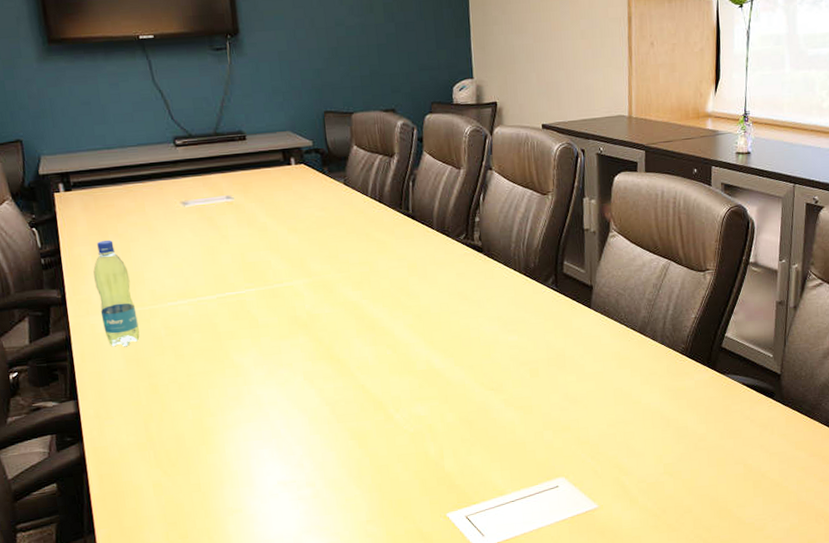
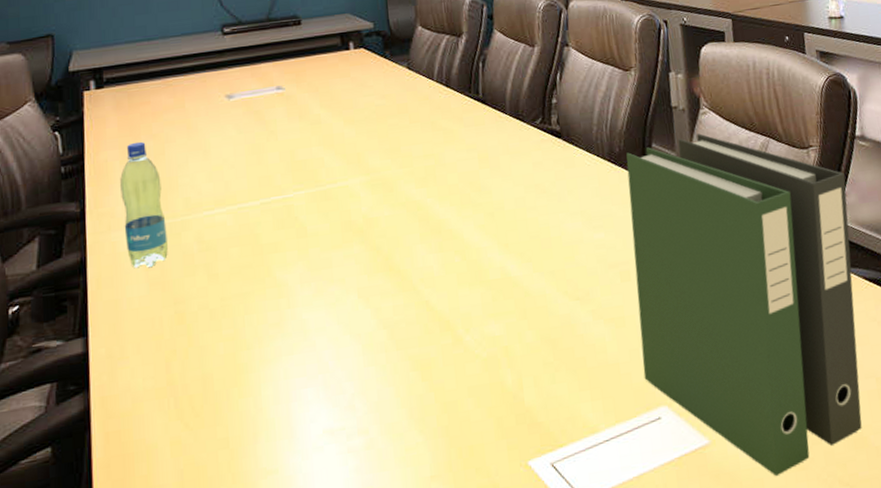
binder: none [540,254,736,535] -> present [626,133,862,476]

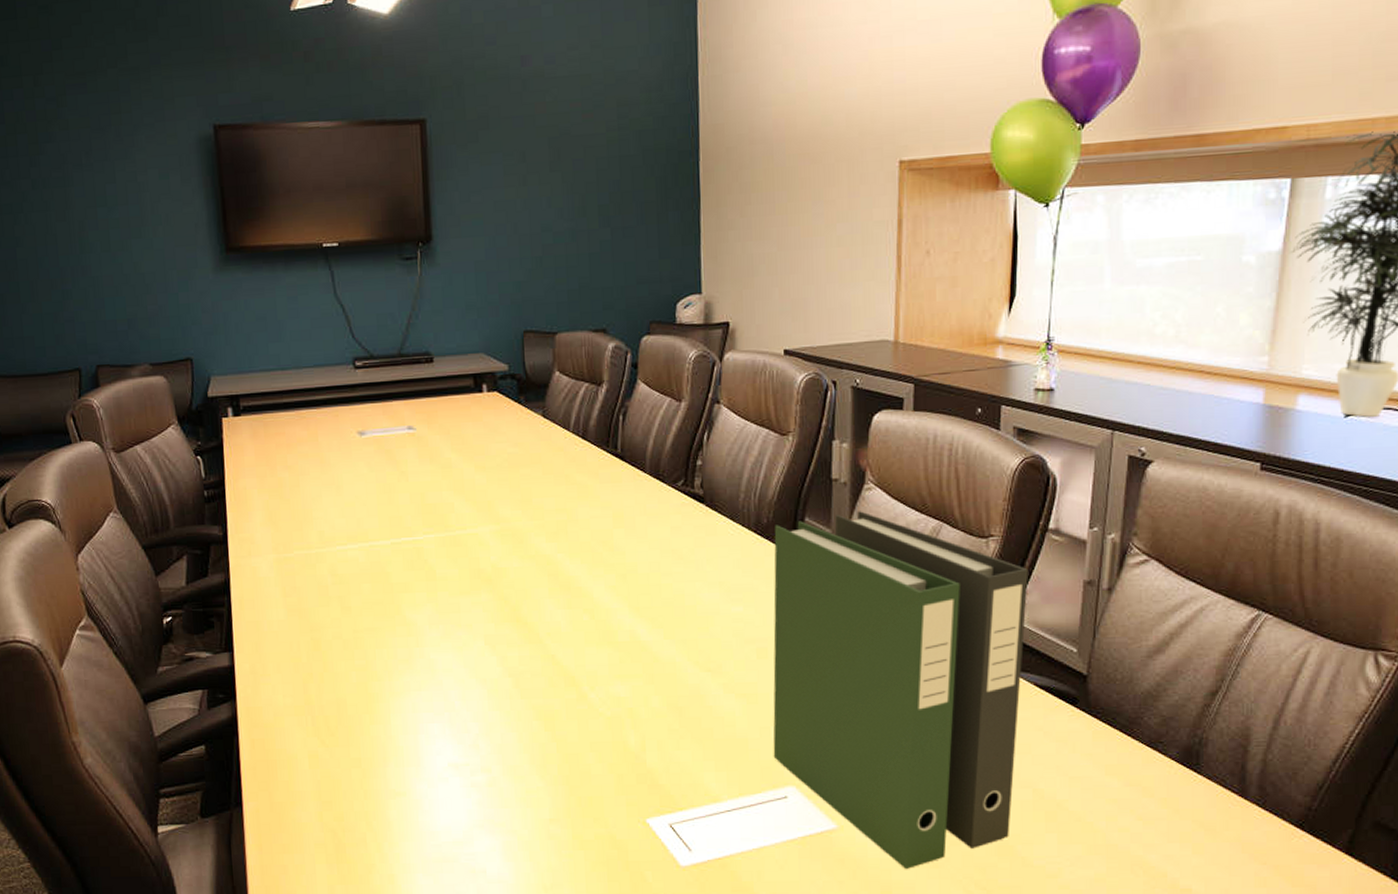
bottle: present [120,141,168,269] -> none [258,472,304,594]

